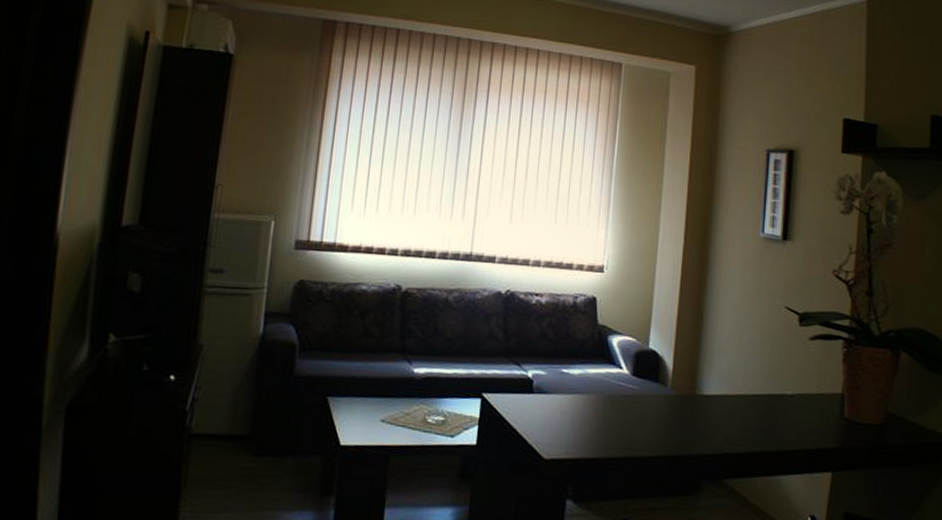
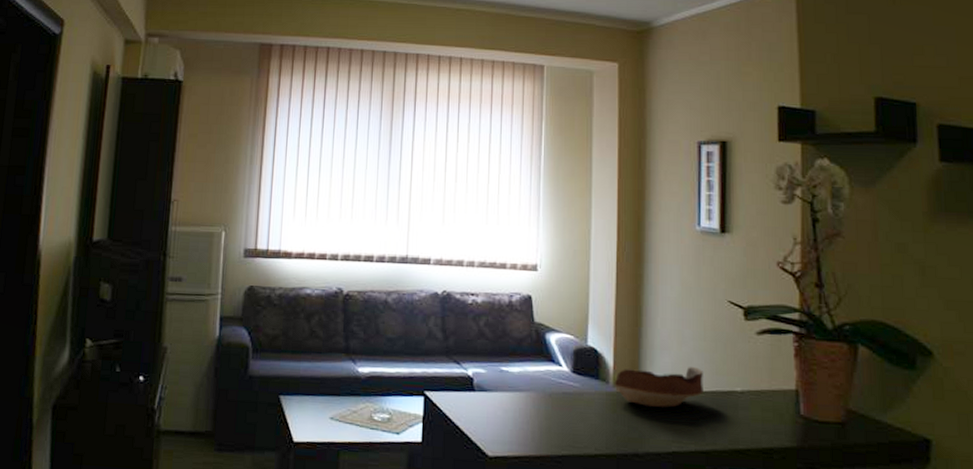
bowl: none [672,369,758,410] -> present [614,366,703,408]

